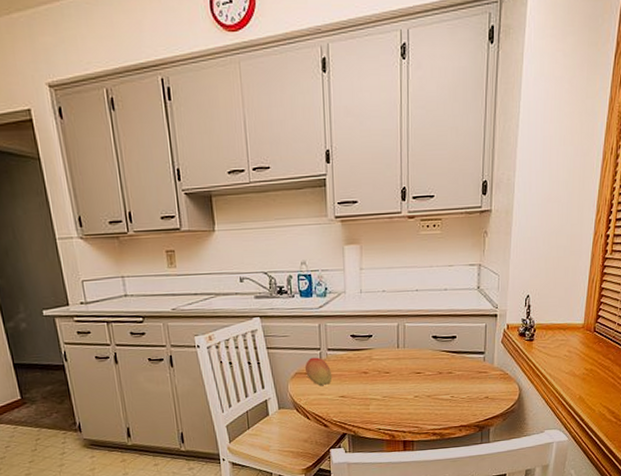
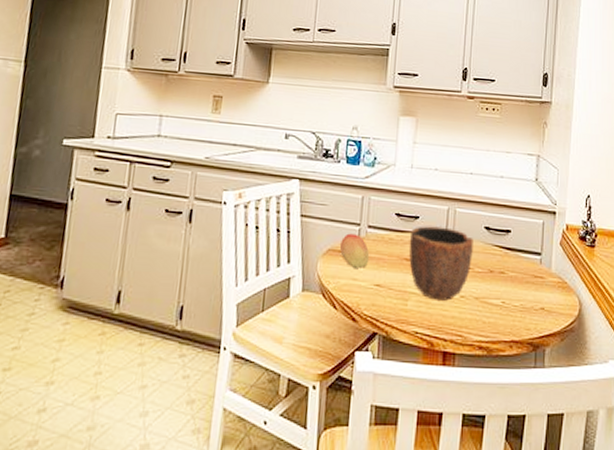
bowl: none [365,341,423,402] -> present [409,226,473,301]

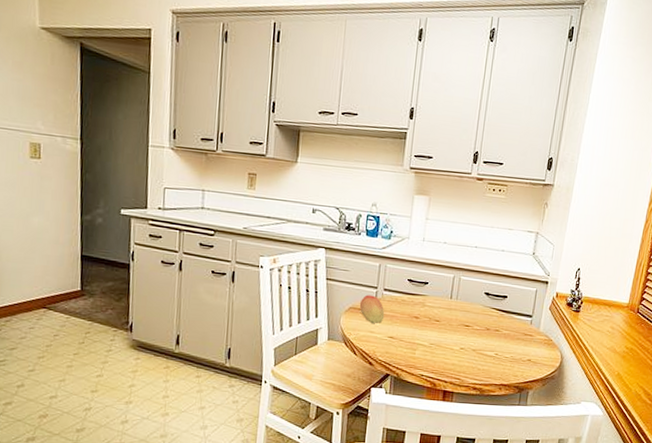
bowl: present [409,226,473,301] -> none [418,290,474,351]

